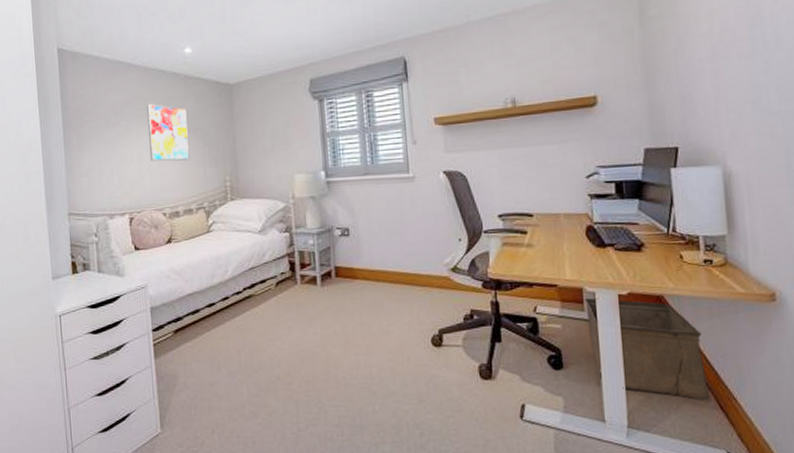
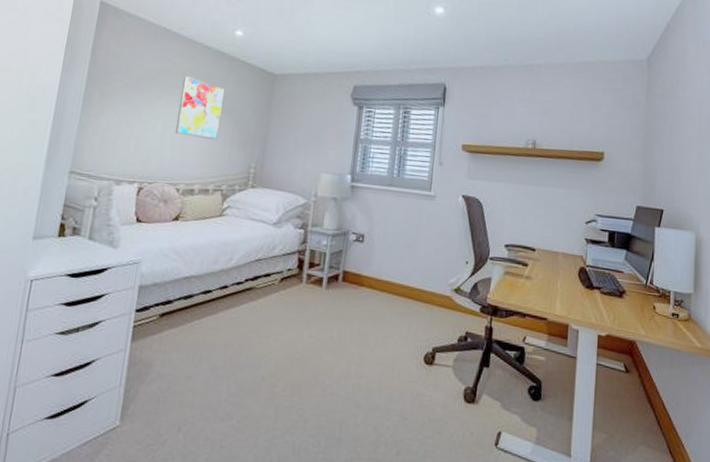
storage bin: present [585,297,711,401] -> none [568,334,663,445]

